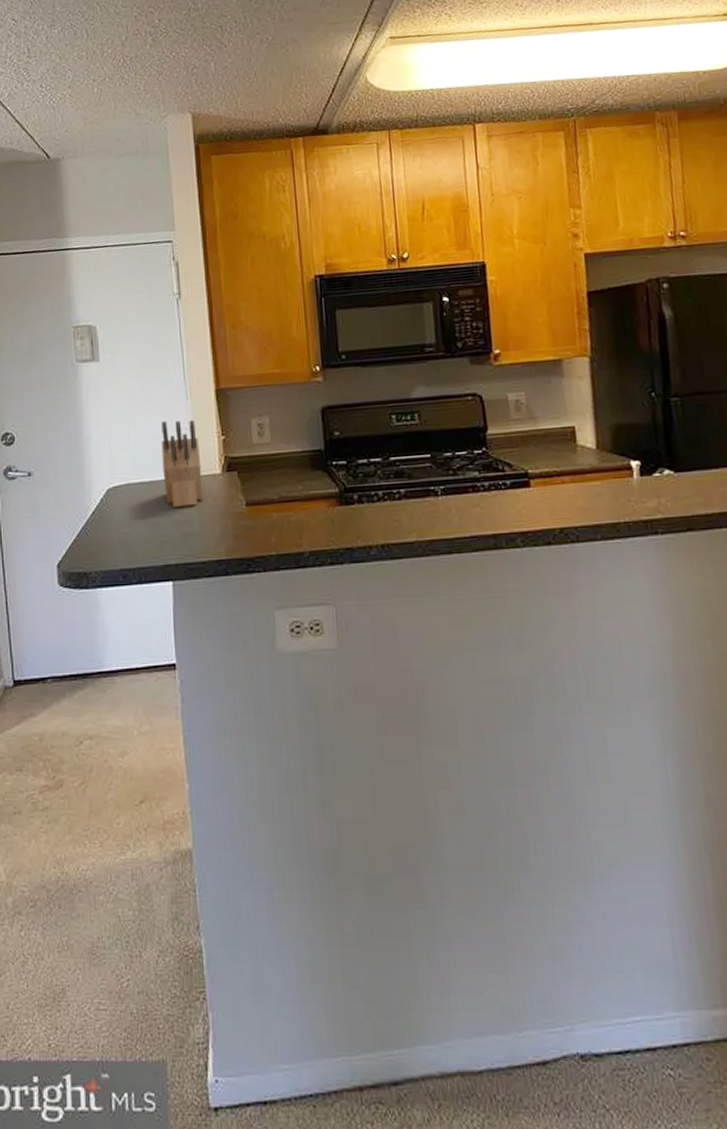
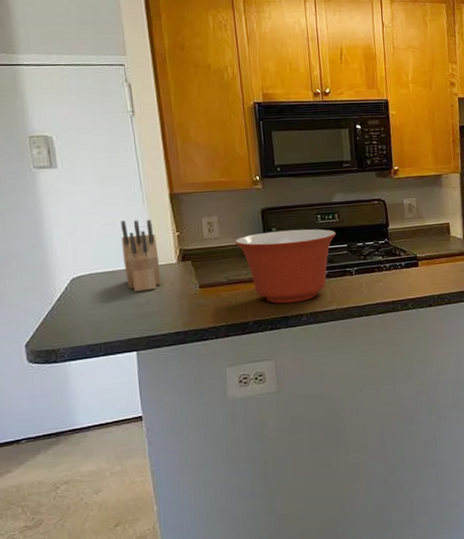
mixing bowl: none [288,433,417,531] -> present [234,229,337,304]

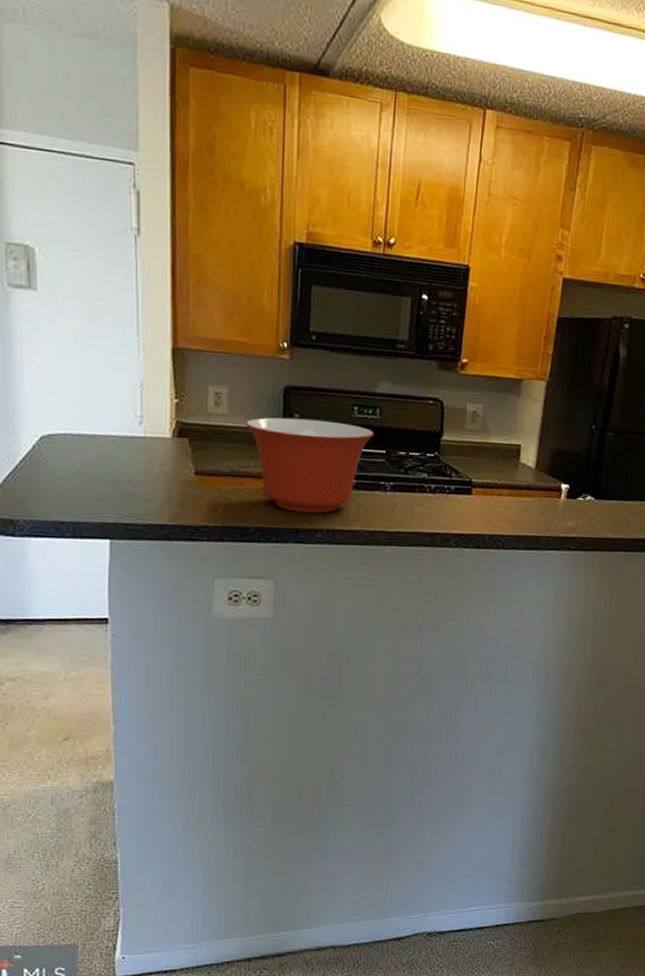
knife block: present [121,219,162,292] -> none [106,373,150,467]

